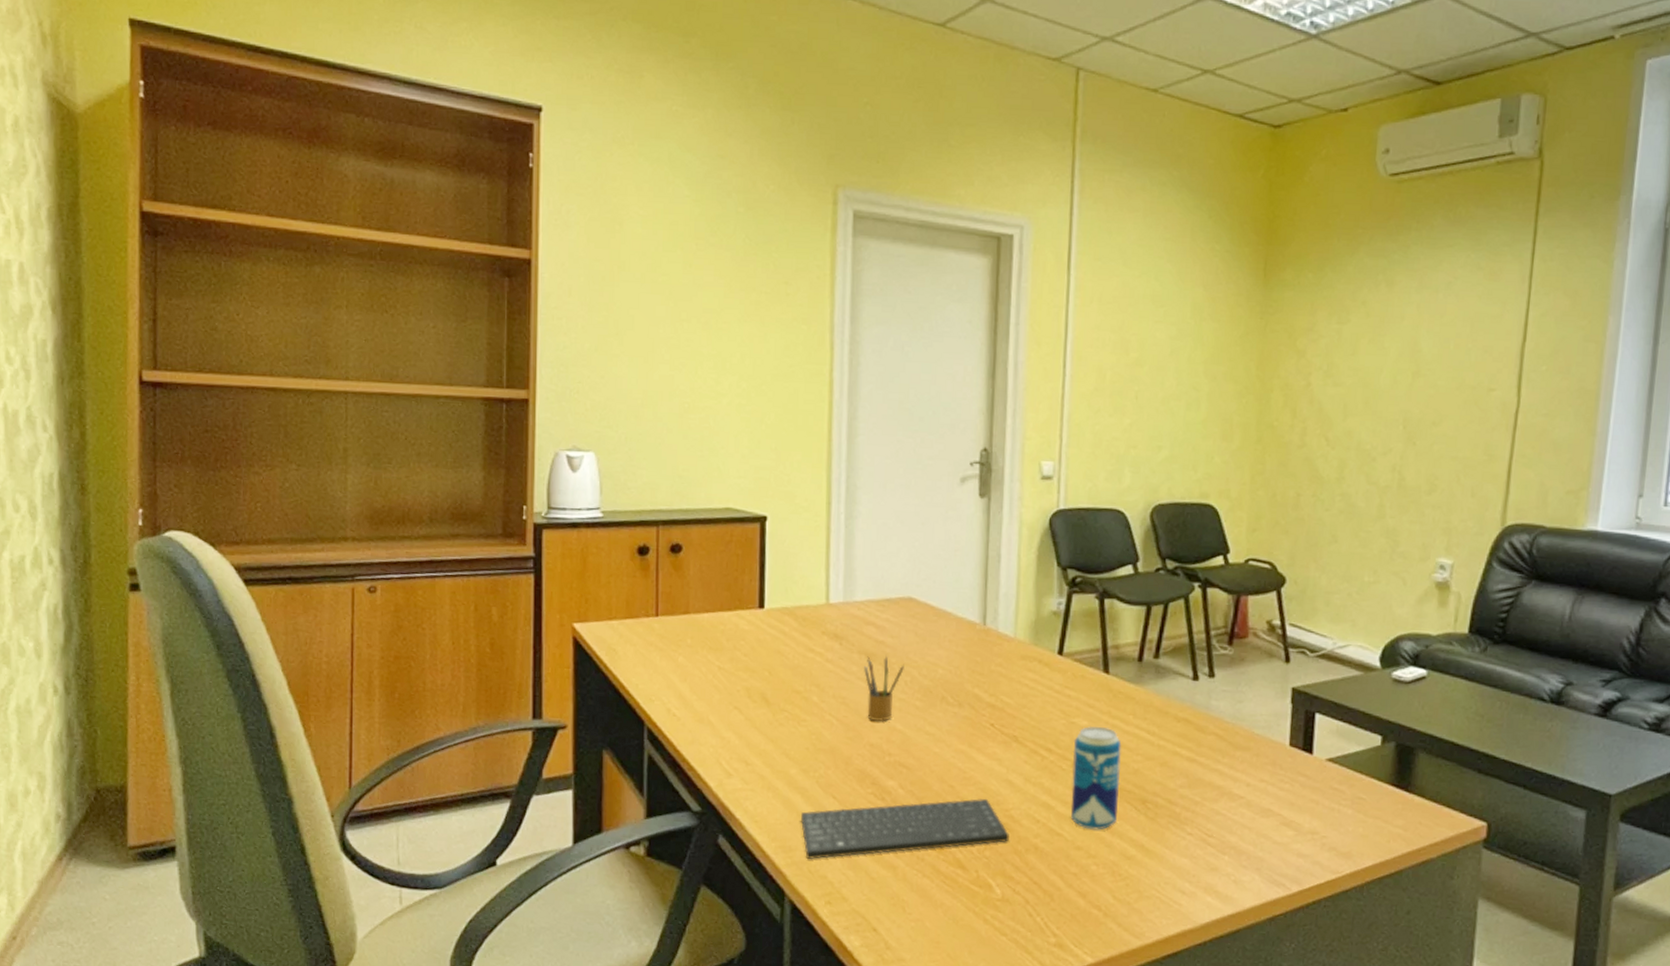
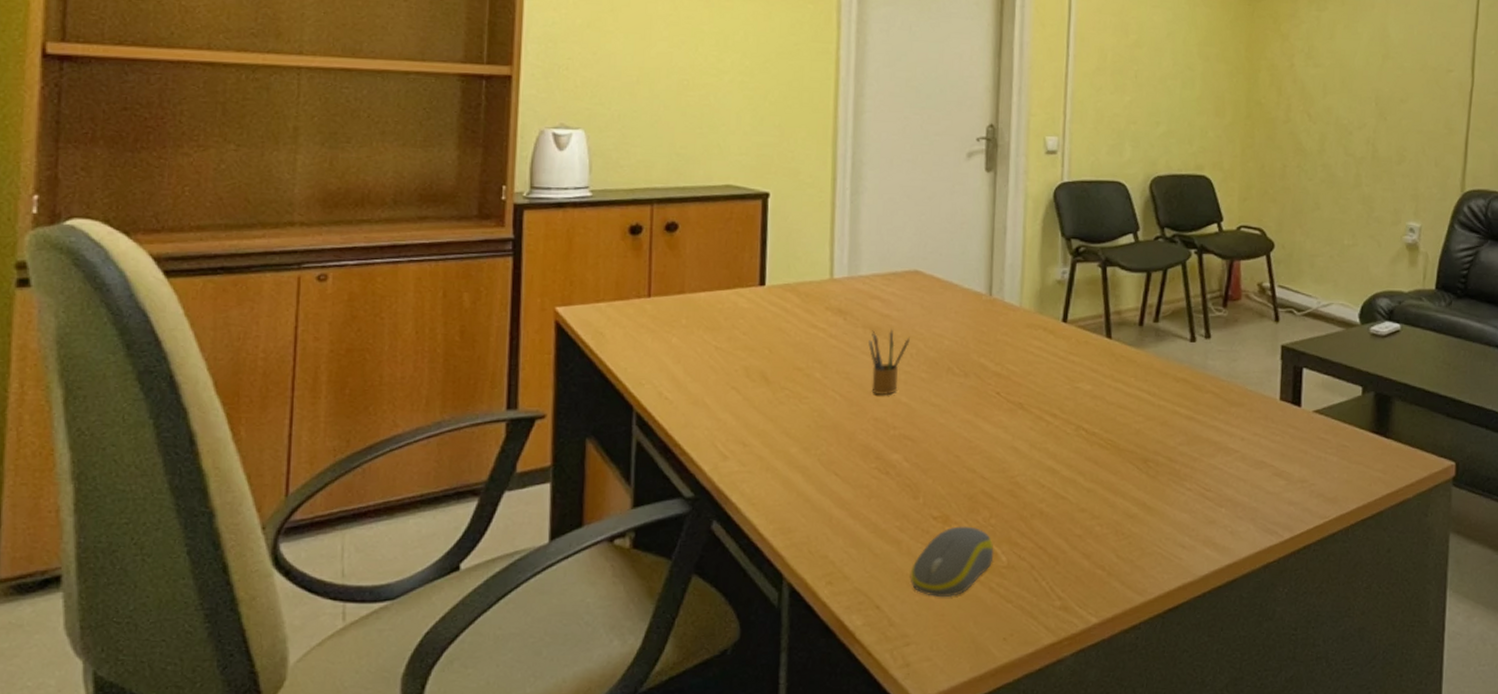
keyboard: present [800,798,1009,859] -> none [800,466,1015,539]
computer mouse: none [906,855,989,925] -> present [910,526,994,596]
beverage can: present [1070,725,1122,830] -> none [1075,389,1124,491]

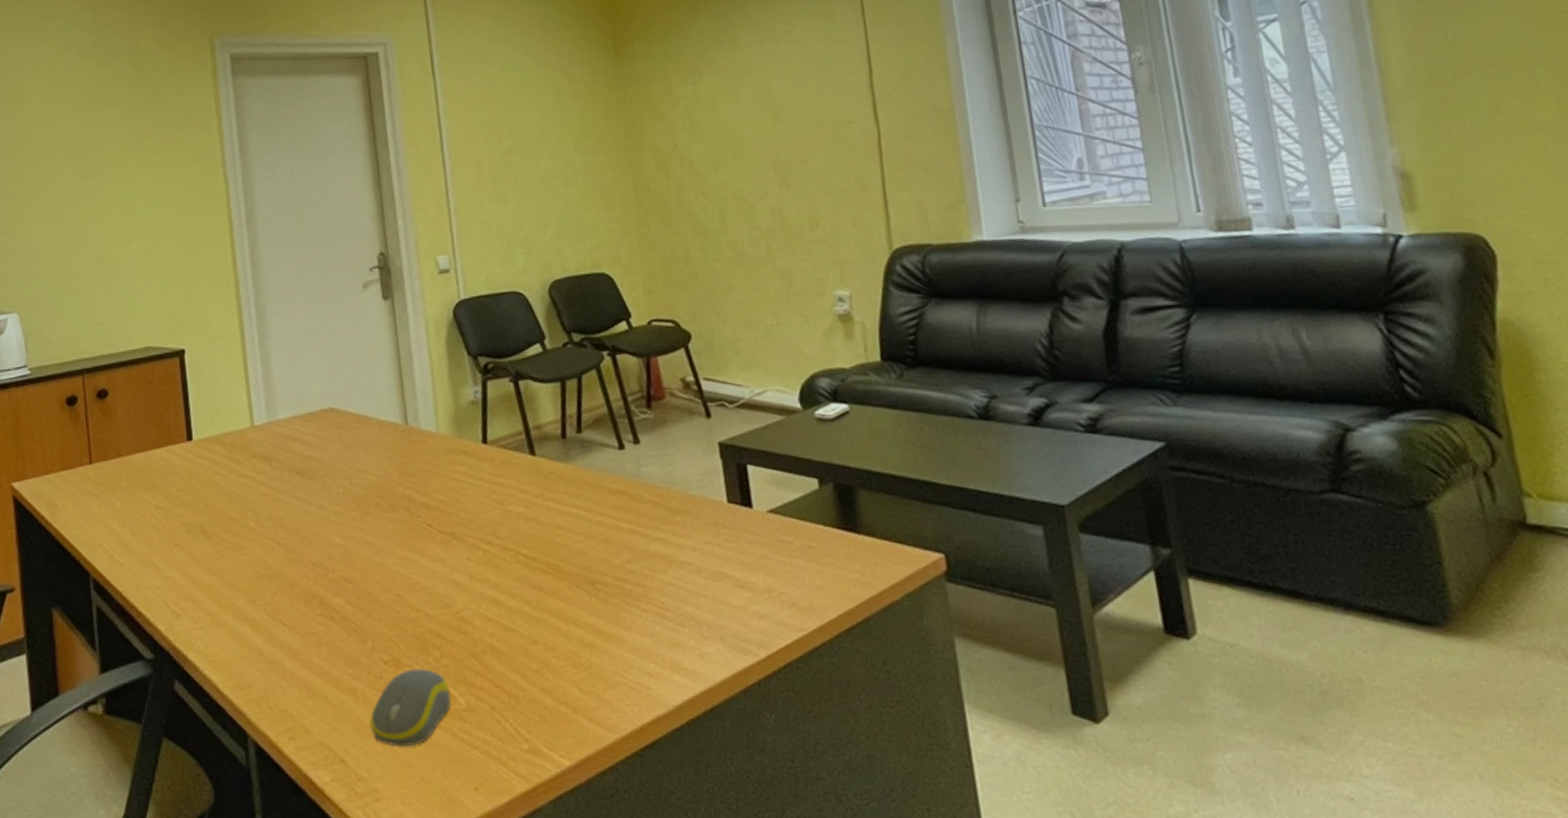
pencil box: present [868,328,910,395] -> none [296,469,335,538]

